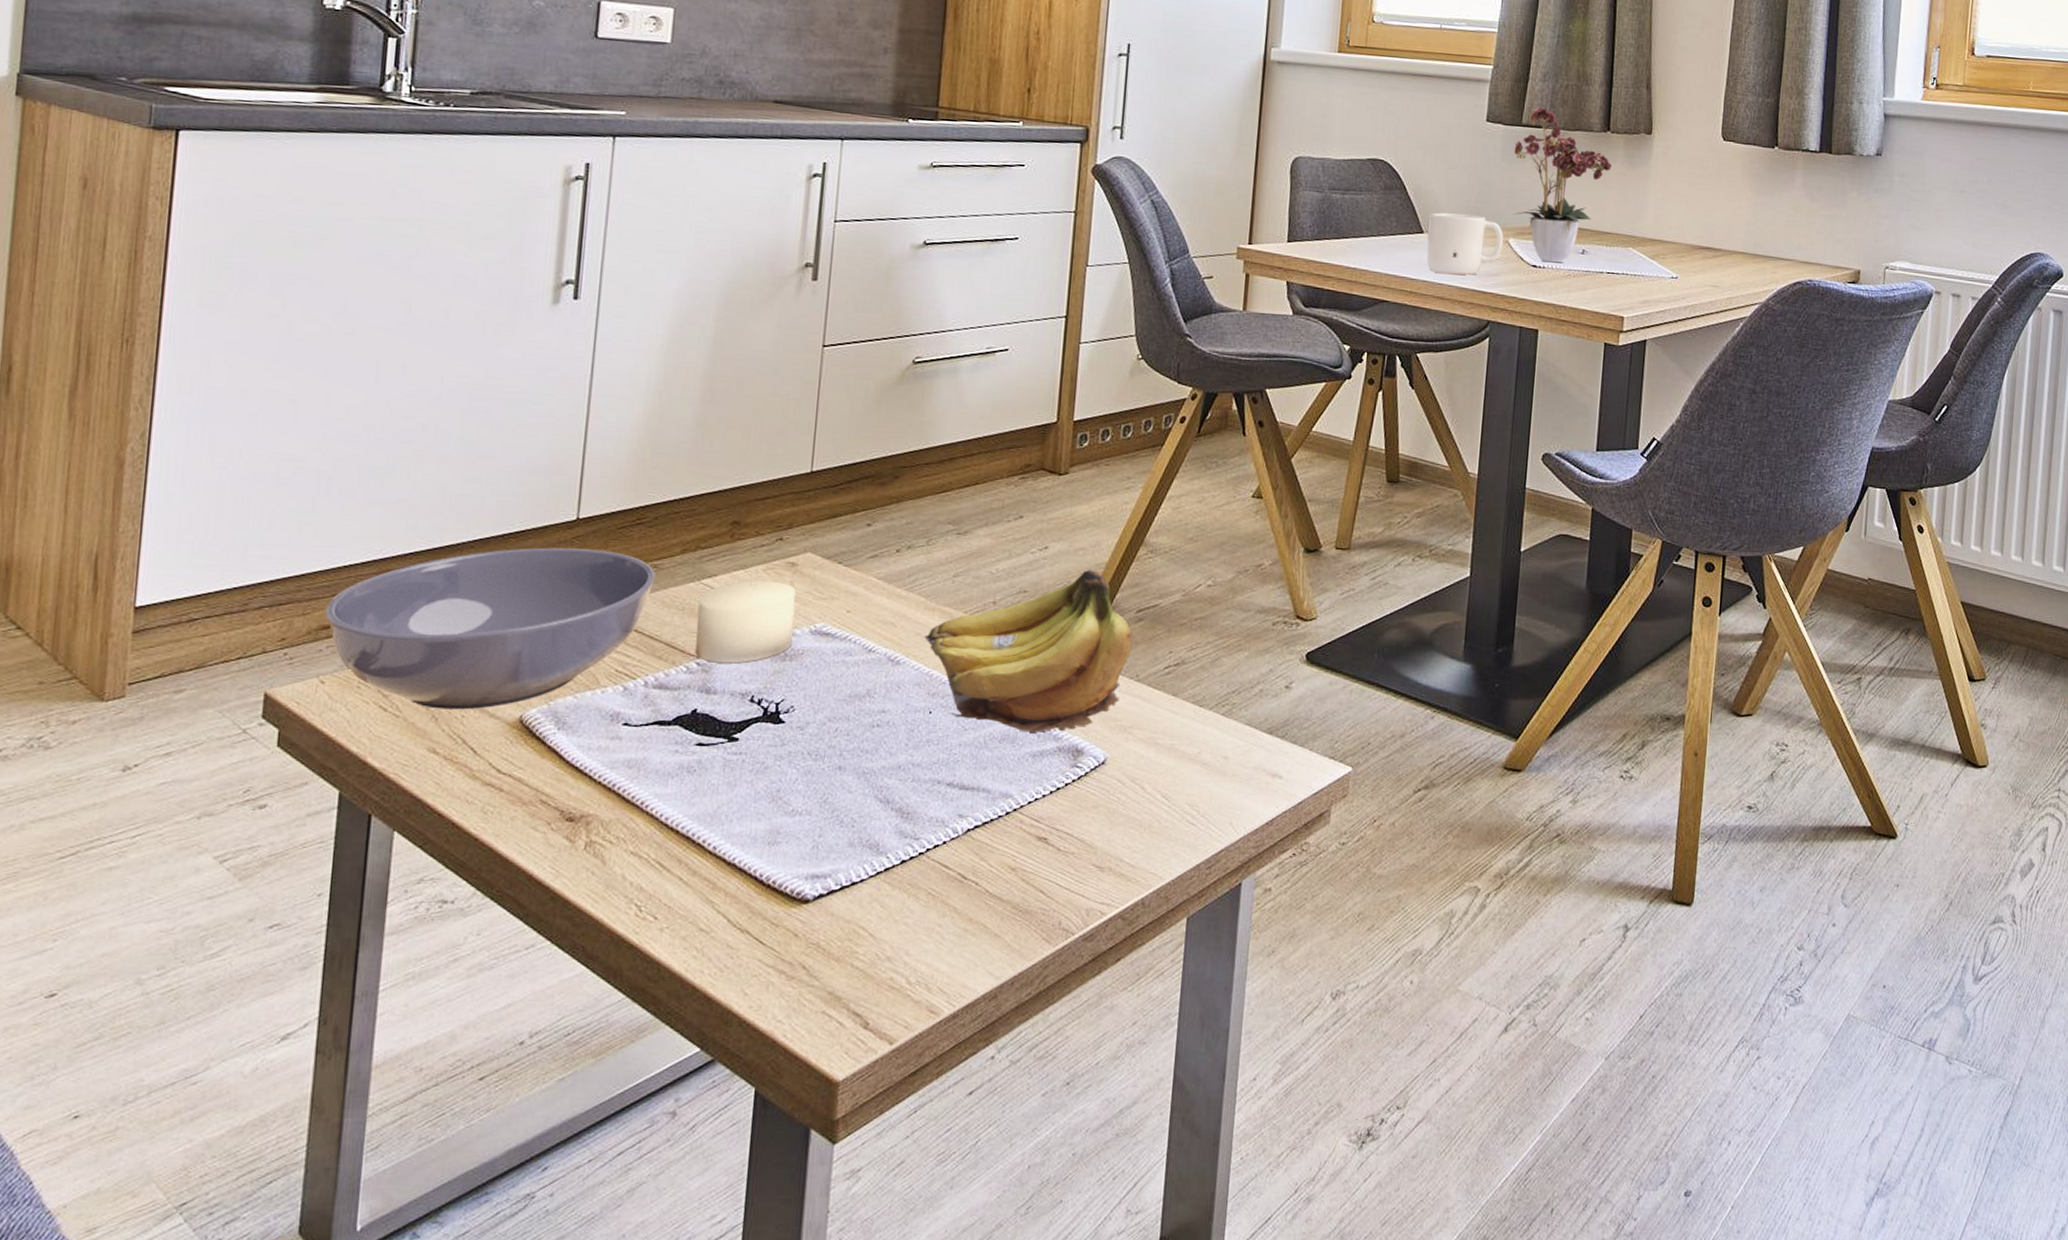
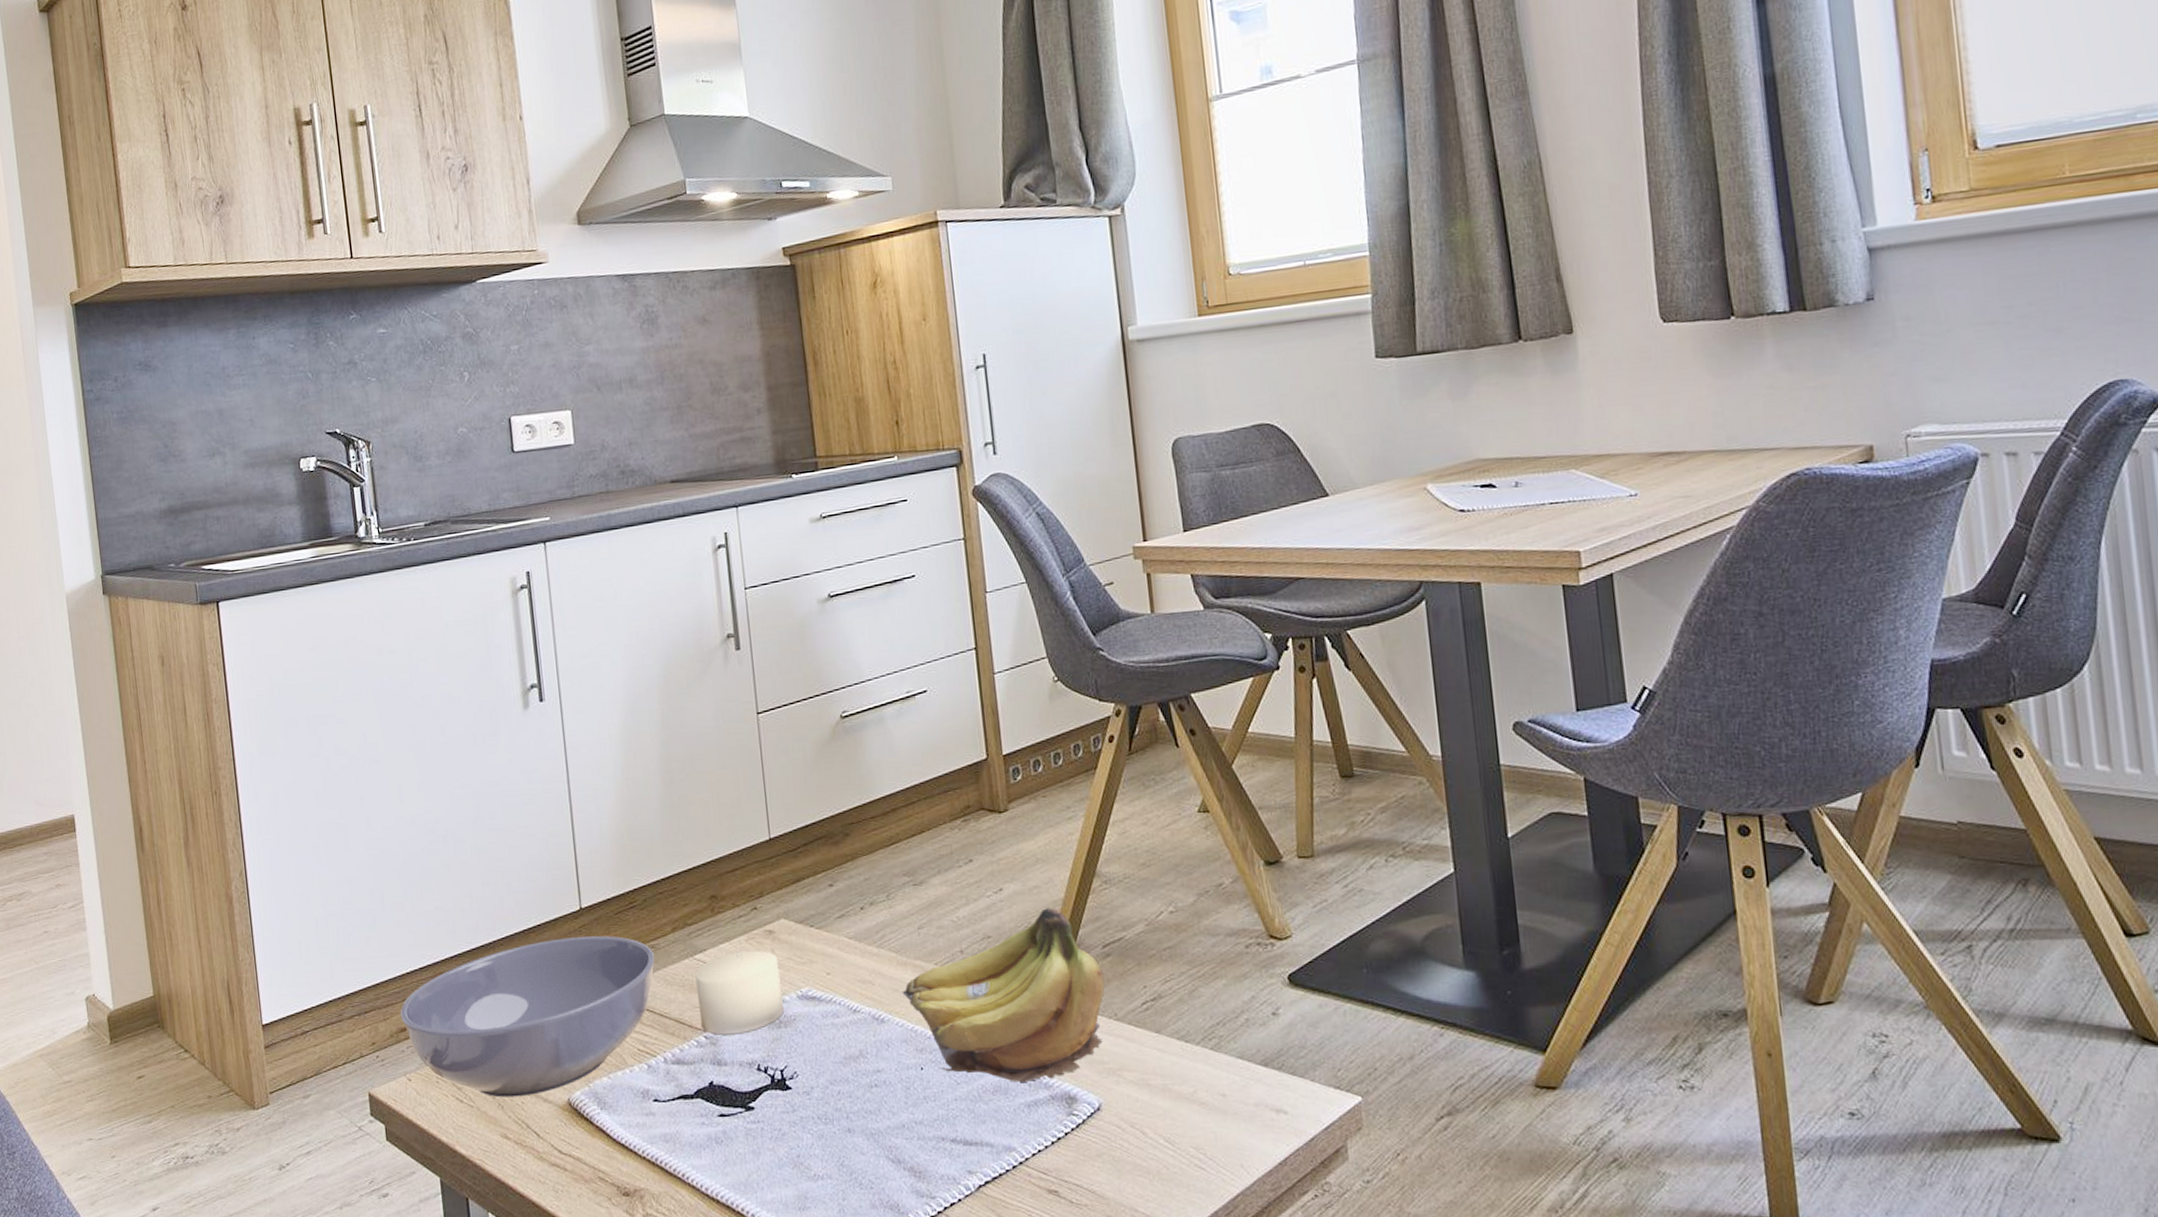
mug: present [1426,212,1504,275] -> none [1330,464,1422,538]
flower arrangement: present [1513,106,1612,263] -> none [1413,327,1532,504]

